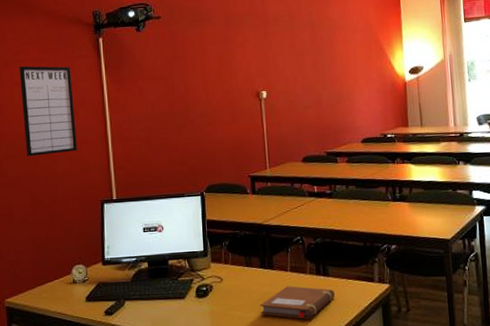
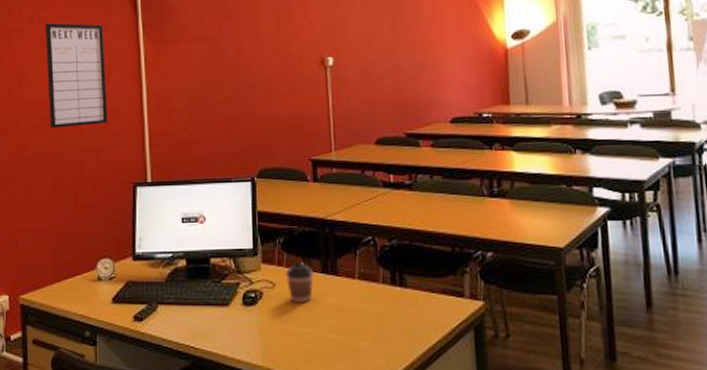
coffee cup: none [232,259,254,294] -> present [286,261,314,303]
notebook: present [260,286,335,320] -> none [320,297,414,340]

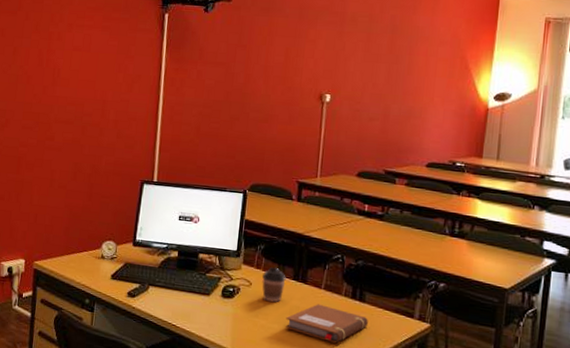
writing board: present [45,23,108,129] -> none [76,31,133,126]
notebook: none [320,297,414,340] -> present [285,304,368,344]

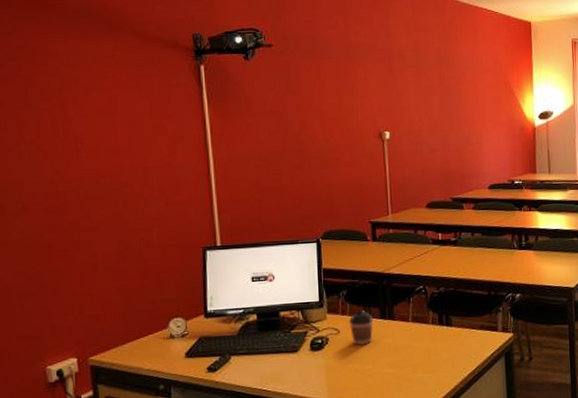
notebook: present [285,304,368,344] -> none [379,336,458,371]

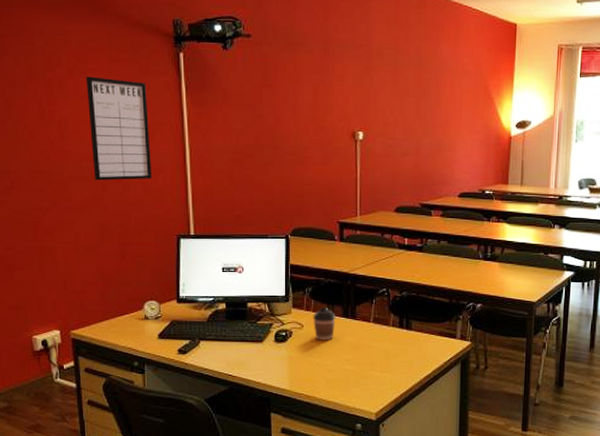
writing board: none [103,93,175,198] -> present [85,76,152,181]

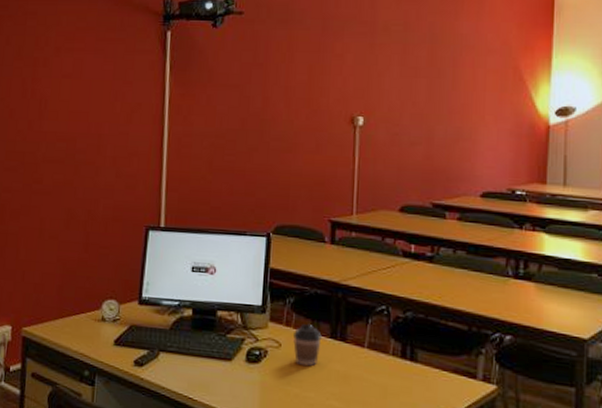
writing board: present [85,76,152,181] -> none [67,55,130,164]

